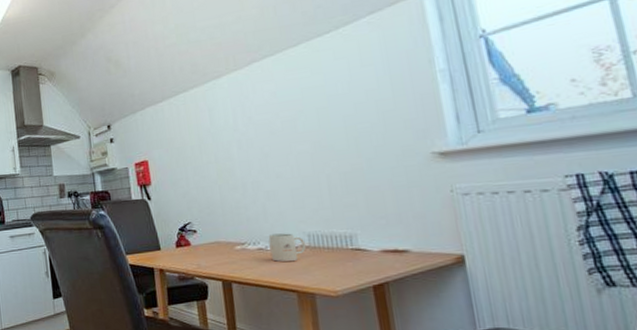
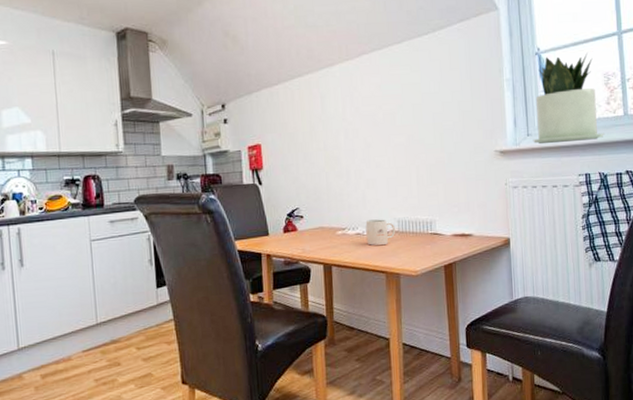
planter: none [486,26,602,142] -> present [532,52,604,145]

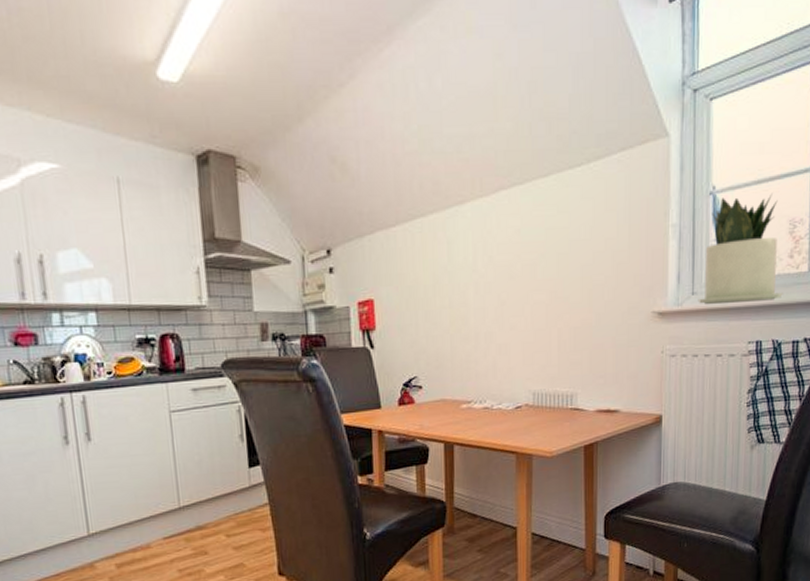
mug: present [365,219,396,246] -> none [495,391,530,423]

